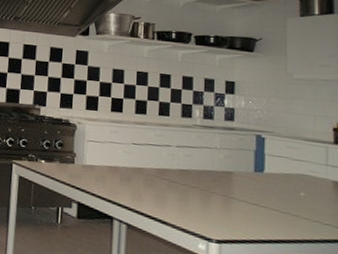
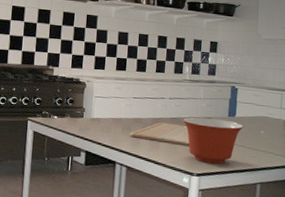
chopping board: none [129,174,205,206] -> present [129,122,190,147]
mixing bowl: none [195,170,277,231] -> present [183,117,244,164]

